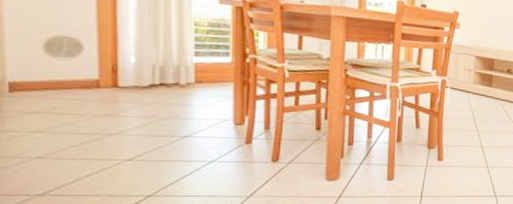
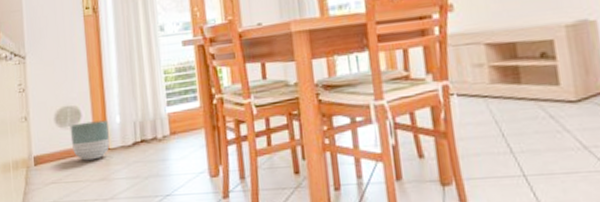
planter: none [65,55,121,96] -> present [70,120,111,161]

